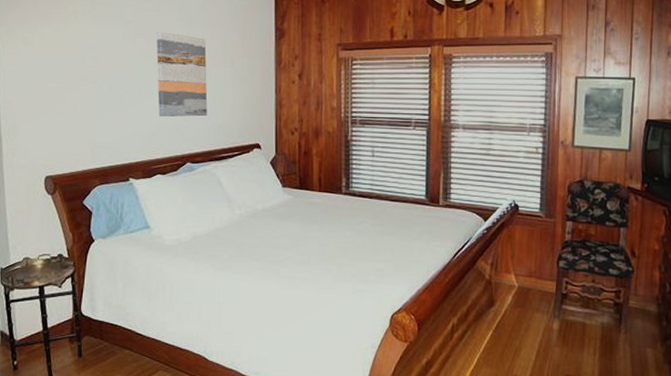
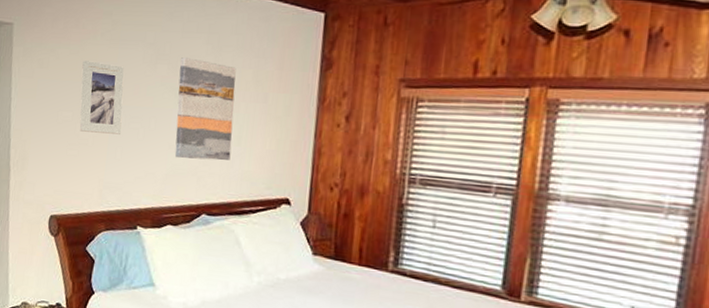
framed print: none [66,37,108,100] -> present [79,60,124,135]

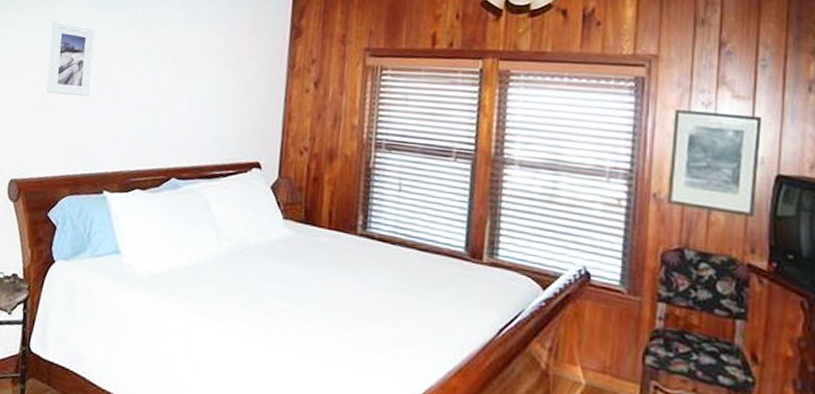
wall art: present [174,57,236,161] -> none [144,22,208,124]

